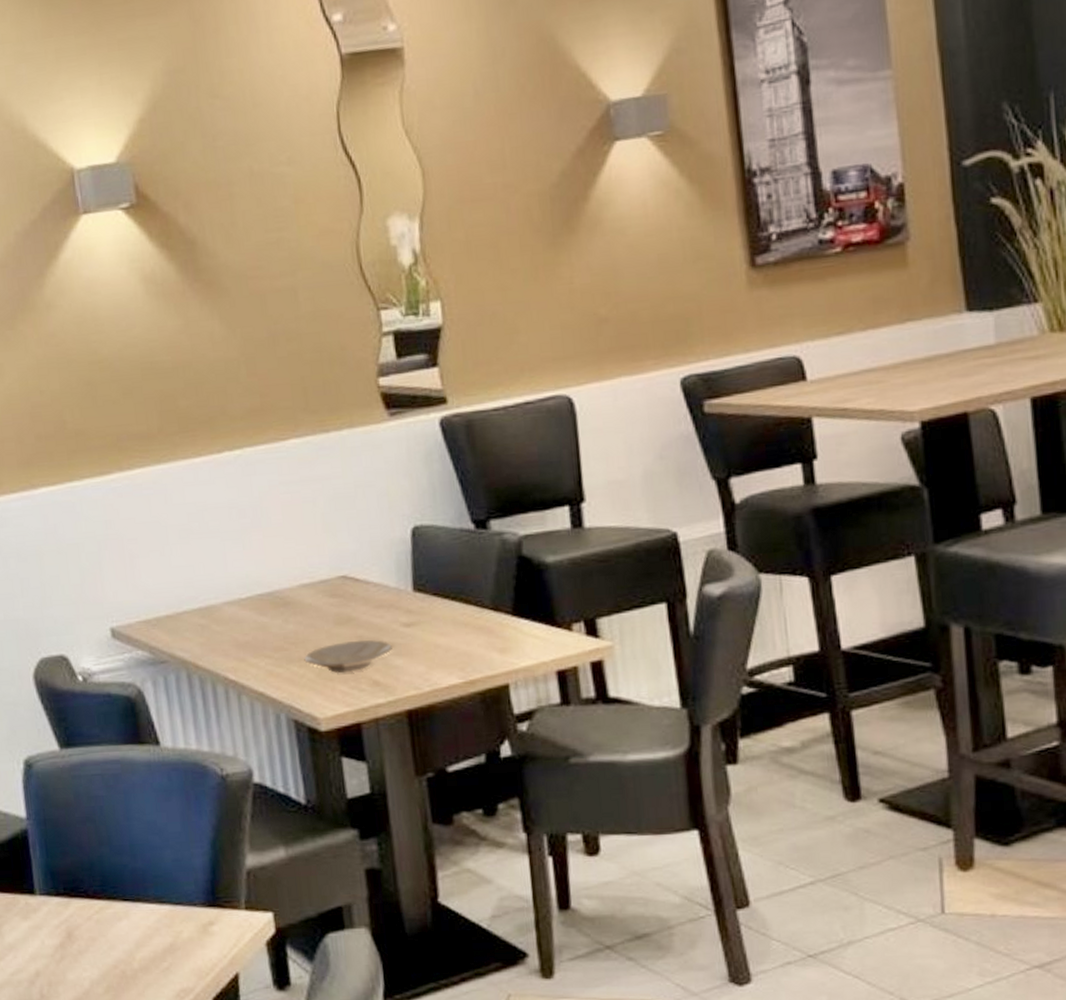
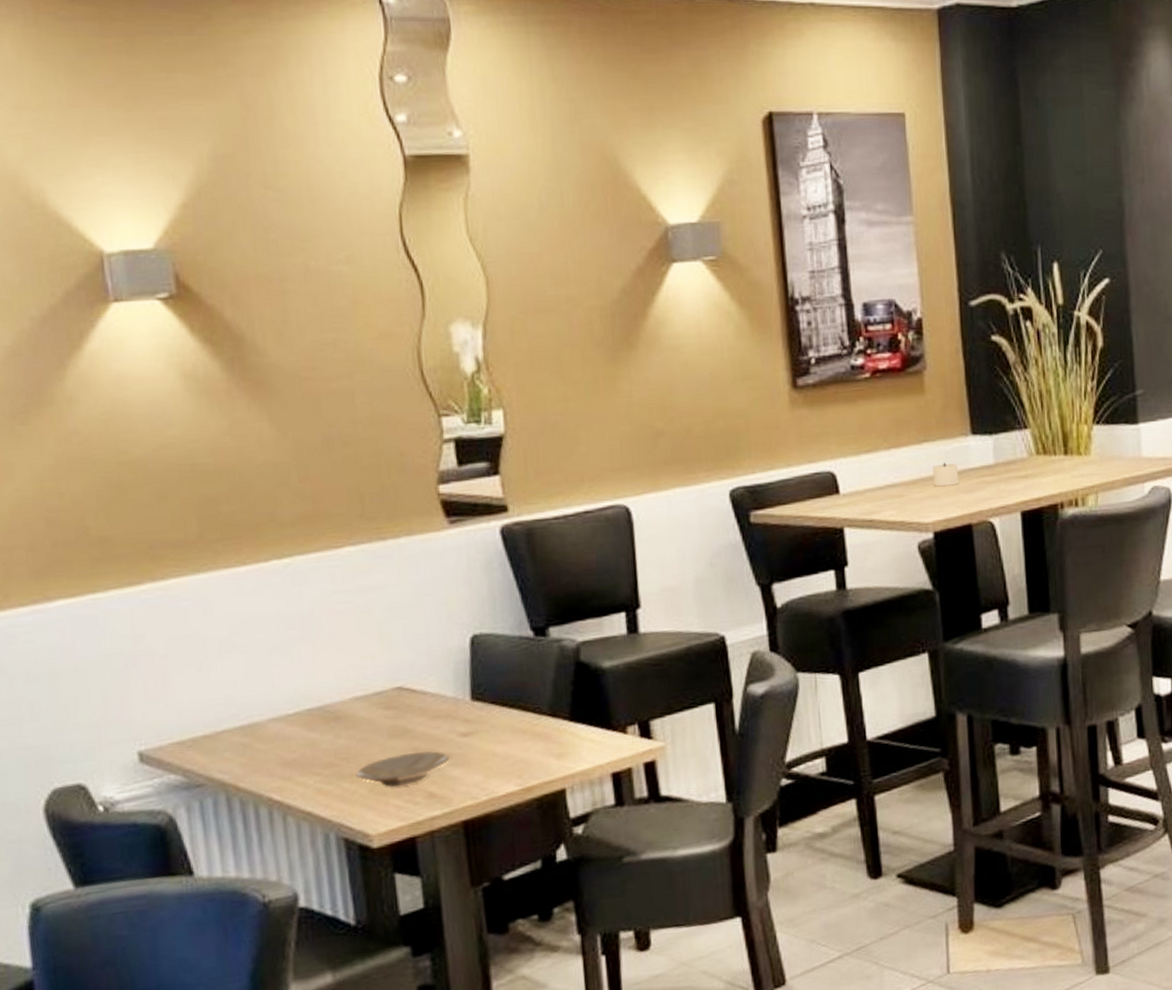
candle: none [918,343,952,371] -> present [932,462,960,487]

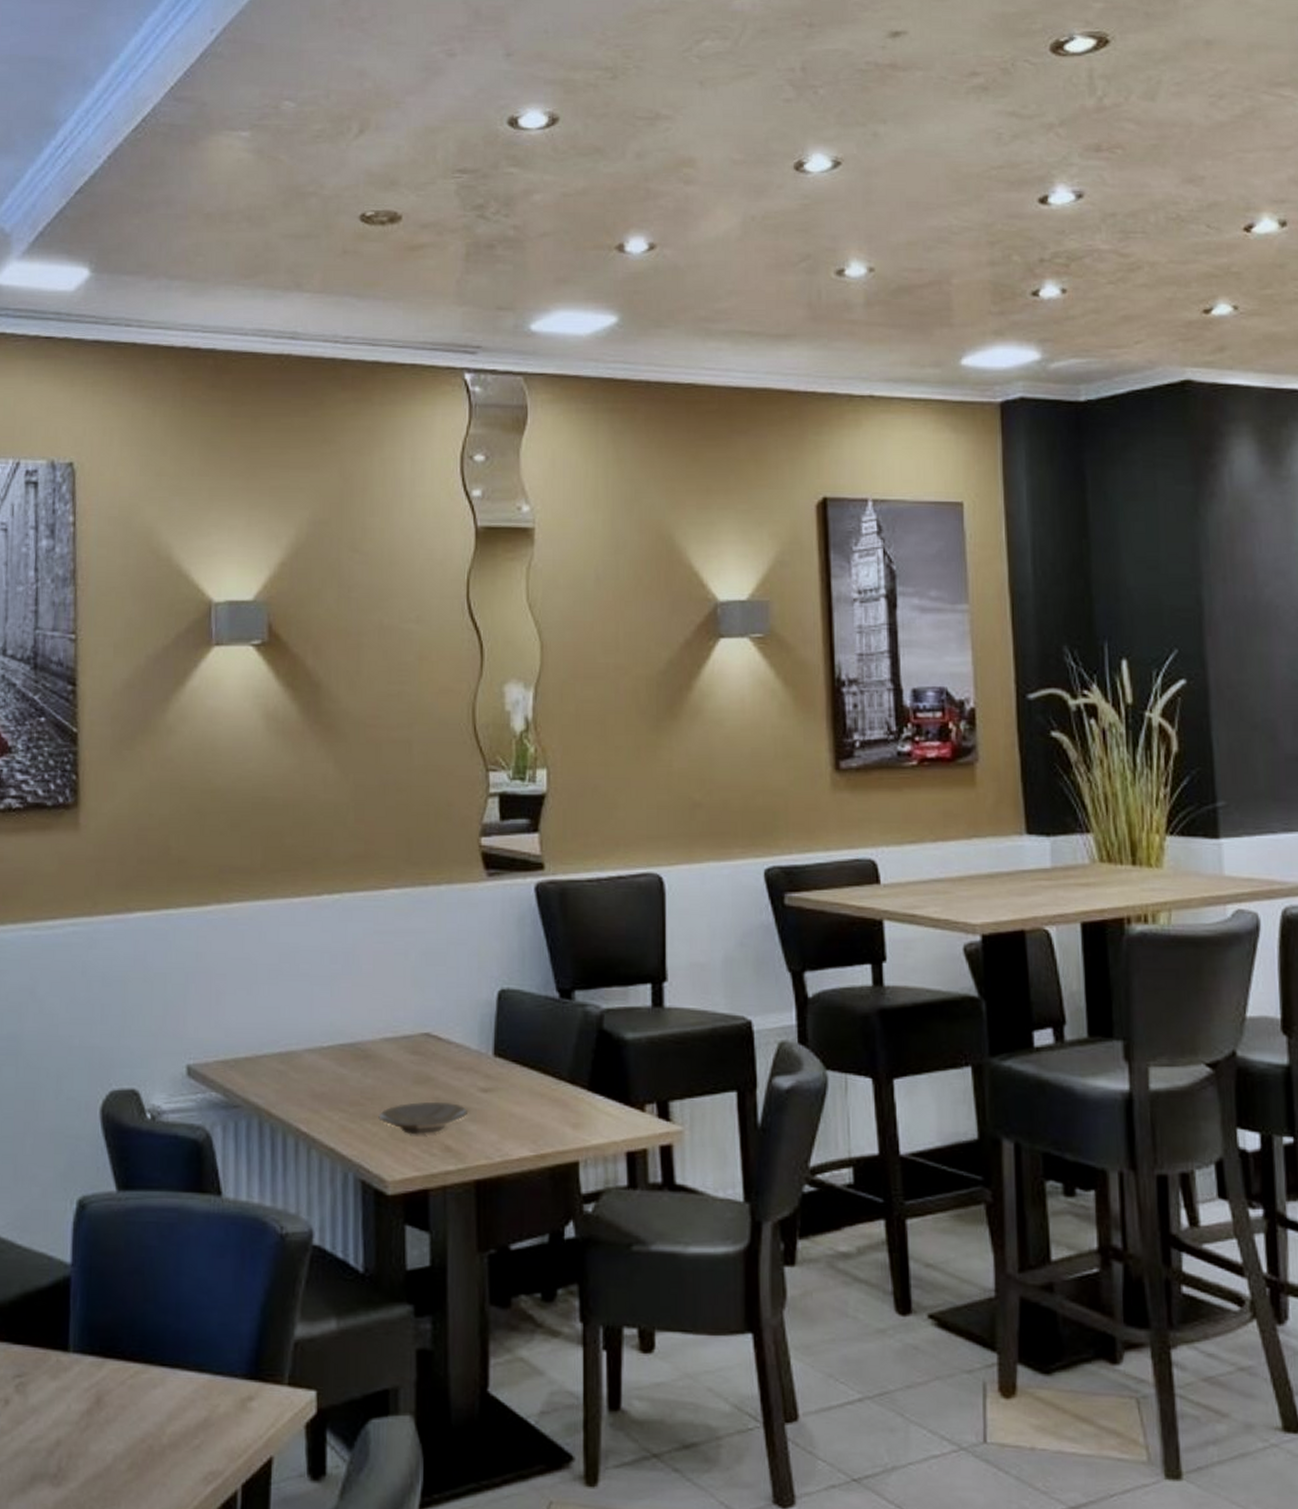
candle: present [932,462,960,487] -> none [982,861,1012,887]

